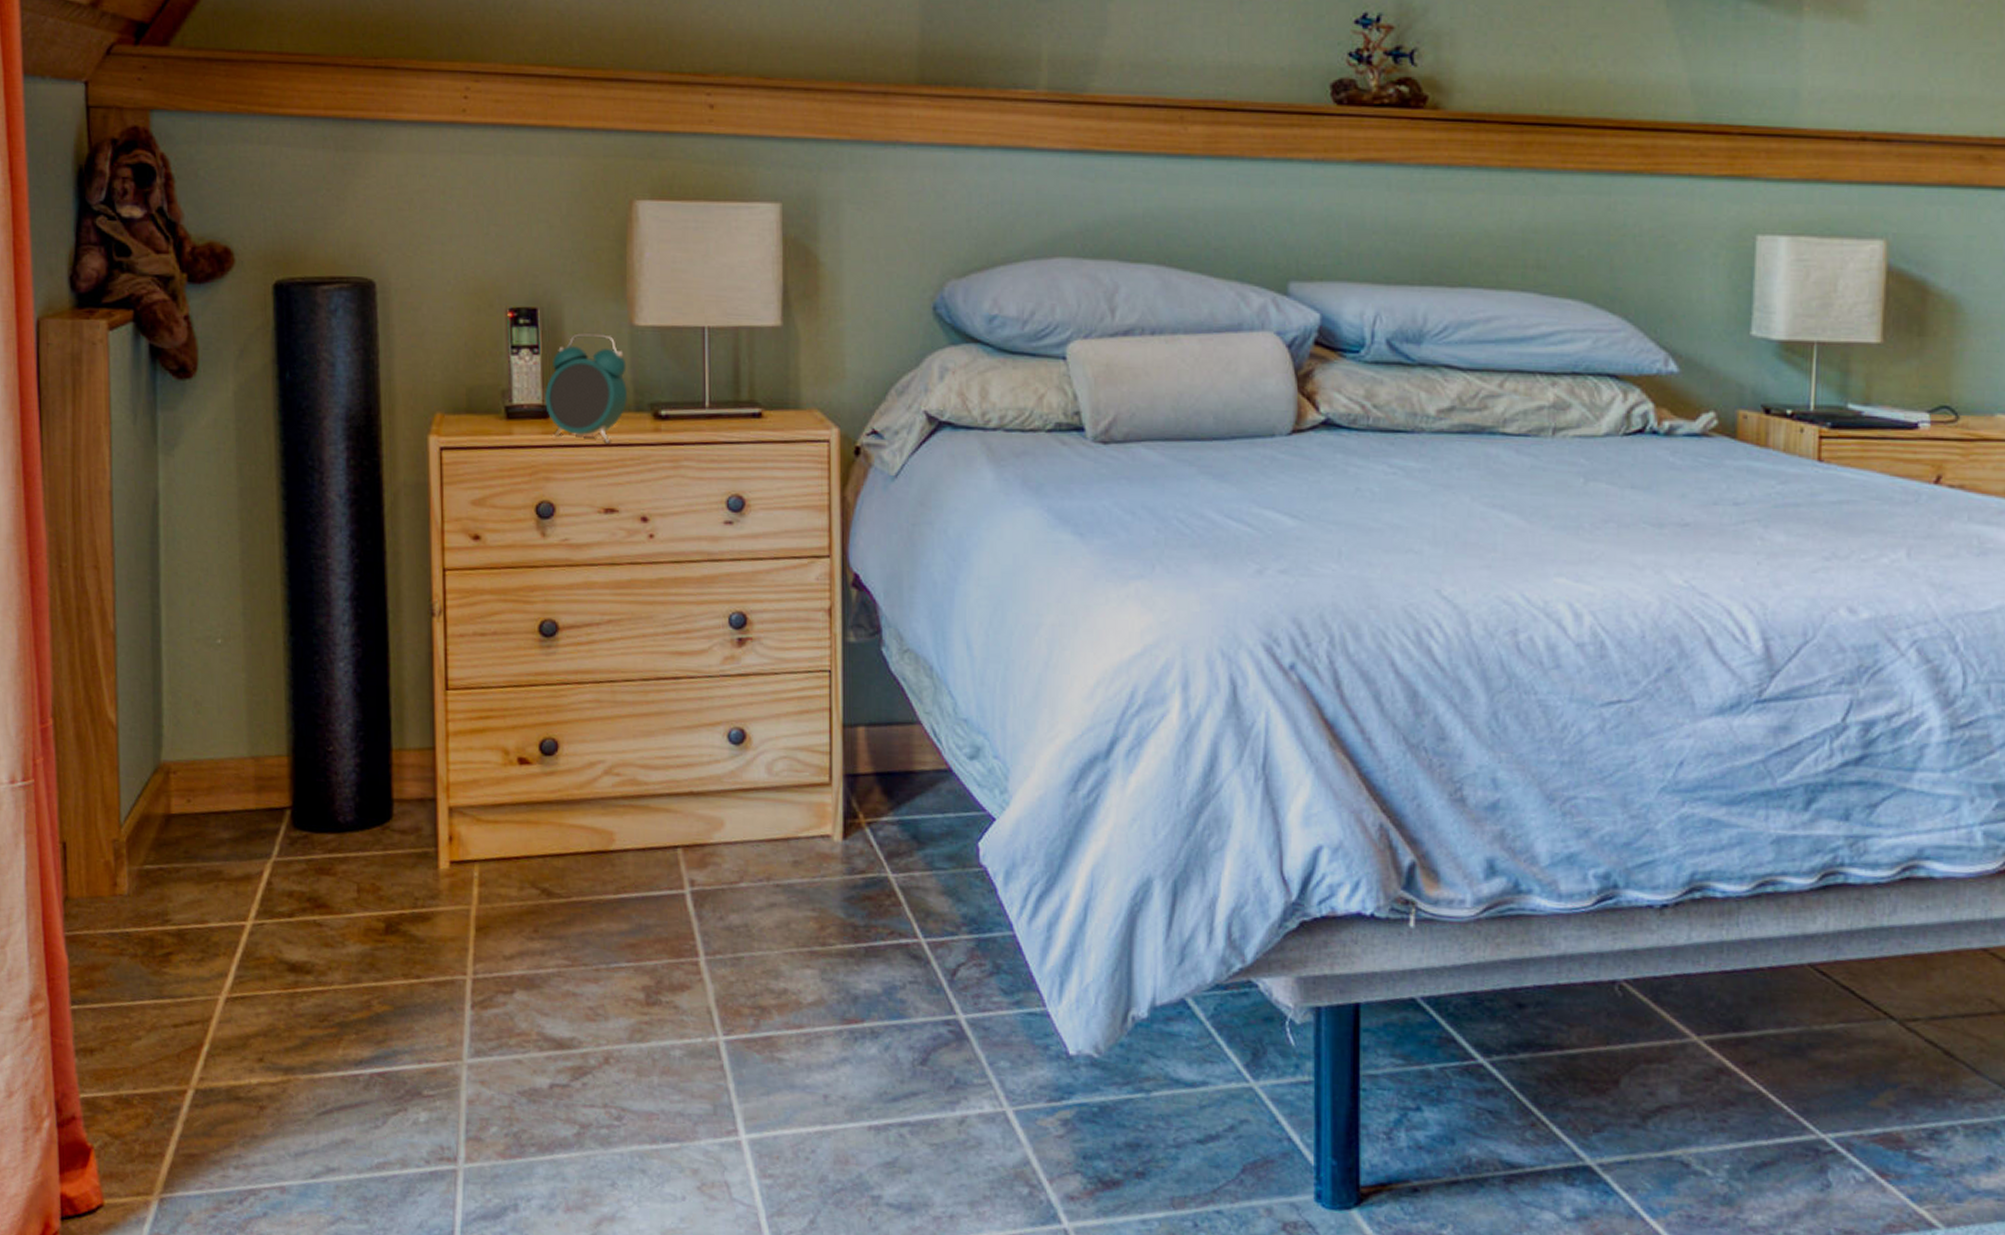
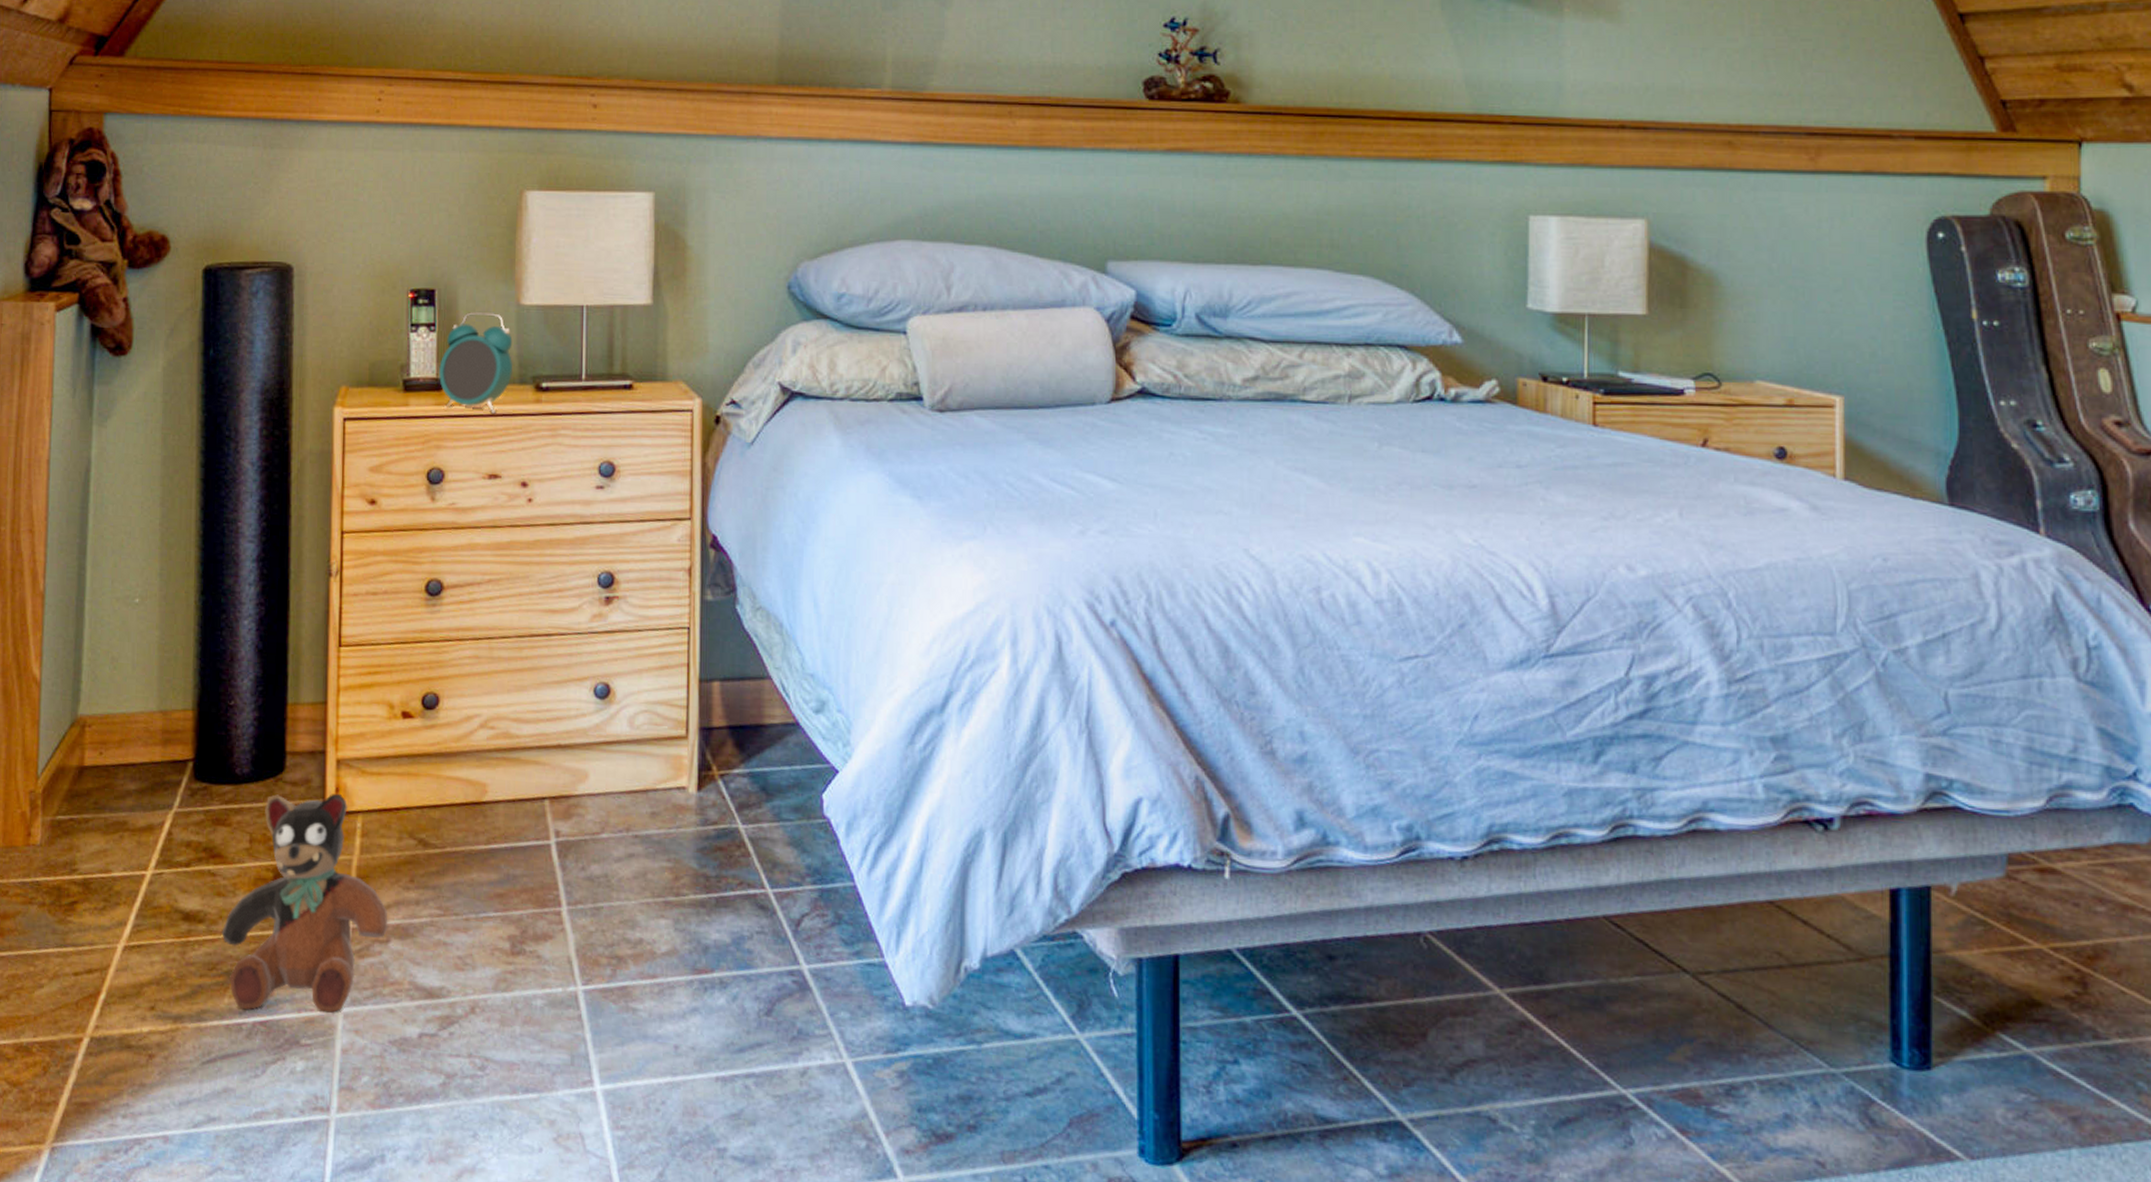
stuffed animal: none [331,841,512,1064] -> present [221,793,388,1013]

